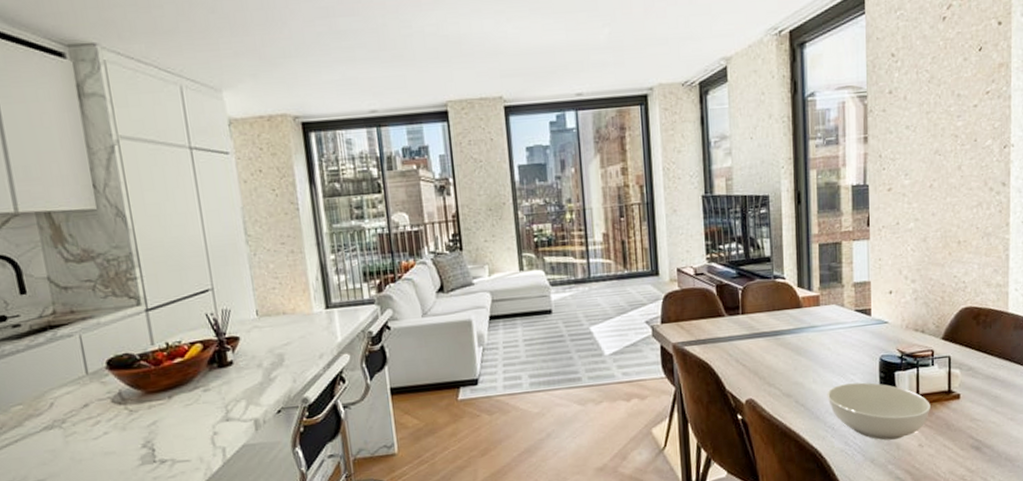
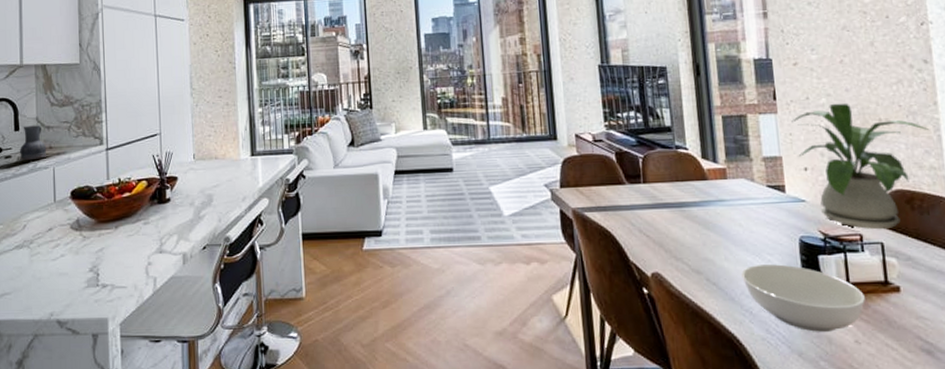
vase: none [30,284,69,330] -> present [20,124,47,161]
house plant: none [882,226,1000,345] -> present [791,103,930,230]

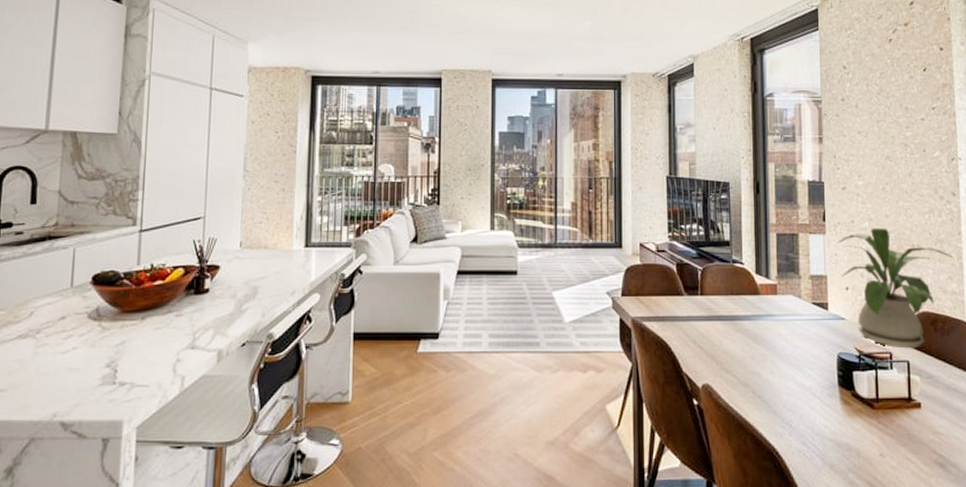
vase: present [20,124,47,161] -> none [34,198,68,239]
bowl: present [741,264,865,332] -> none [784,379,891,445]

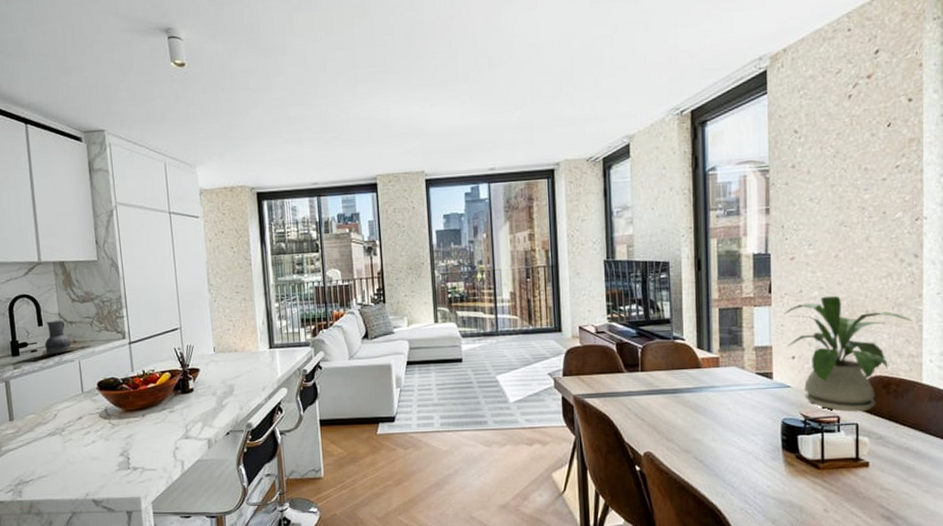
vase: none [34,198,68,239] -> present [45,319,72,355]

